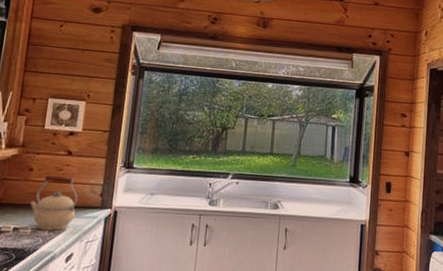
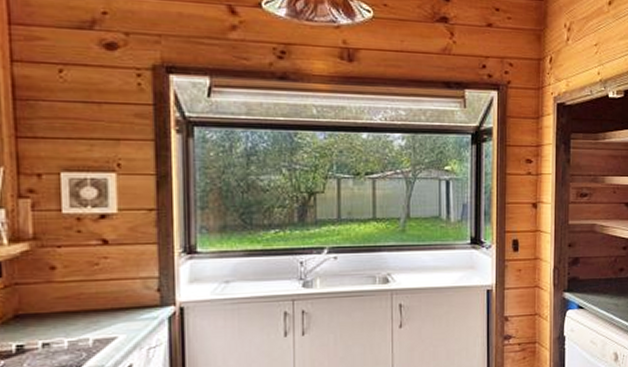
kettle: present [30,174,79,231] -> none [60,272,127,342]

